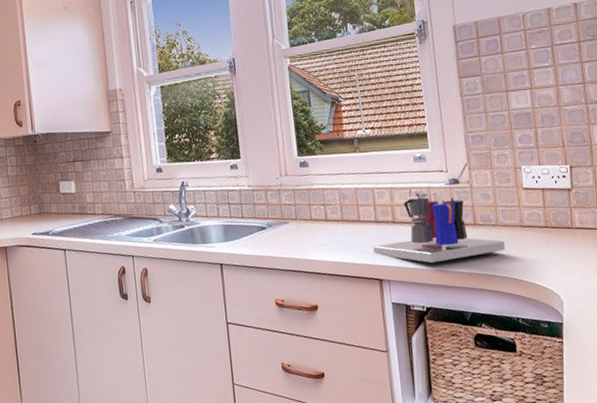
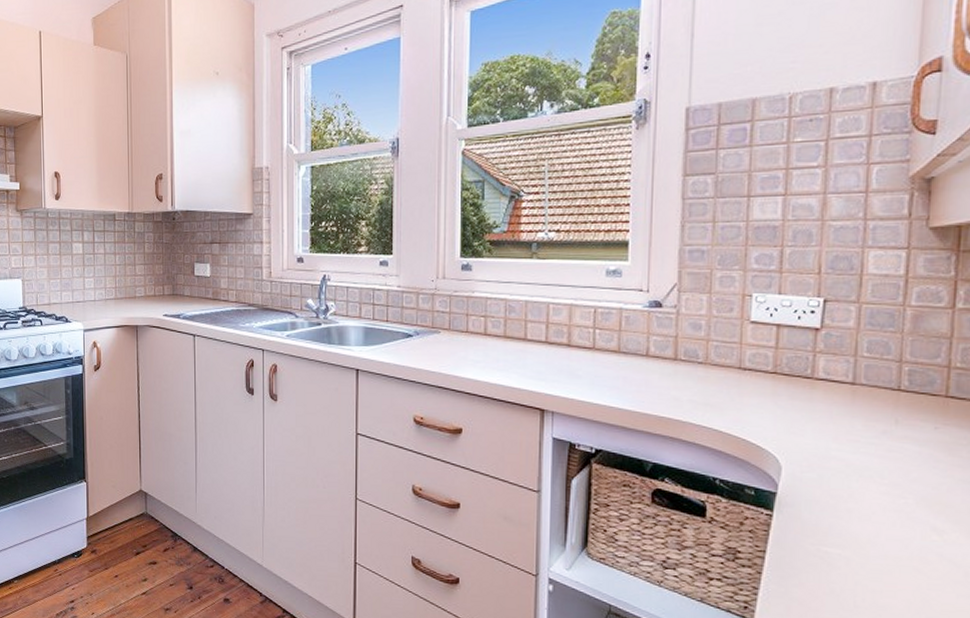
coffee maker: present [373,192,505,264] -> none [539,314,712,399]

